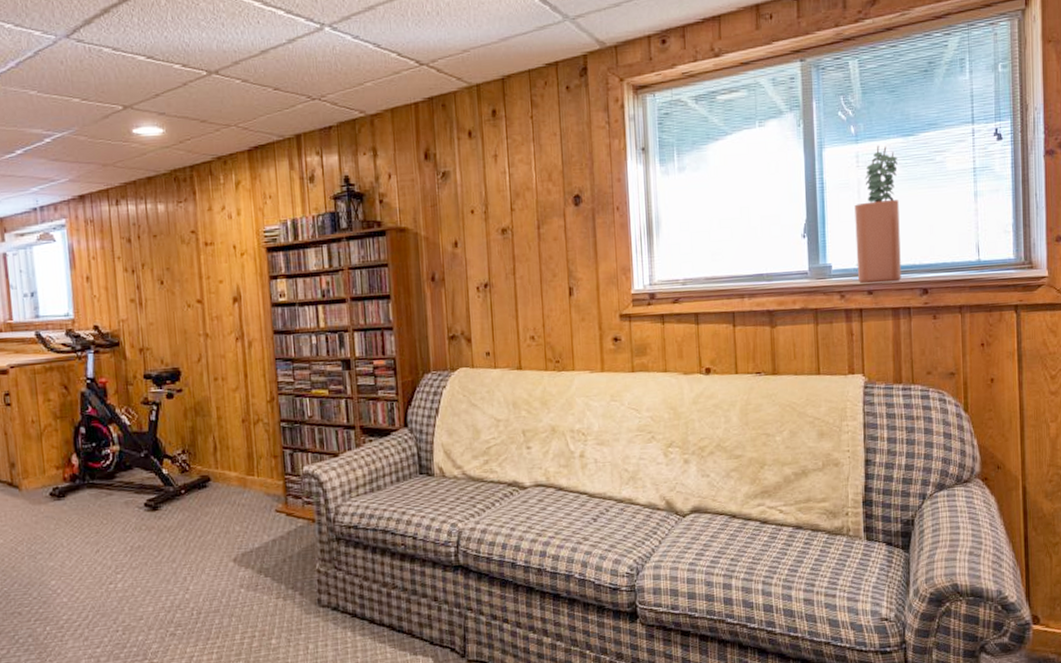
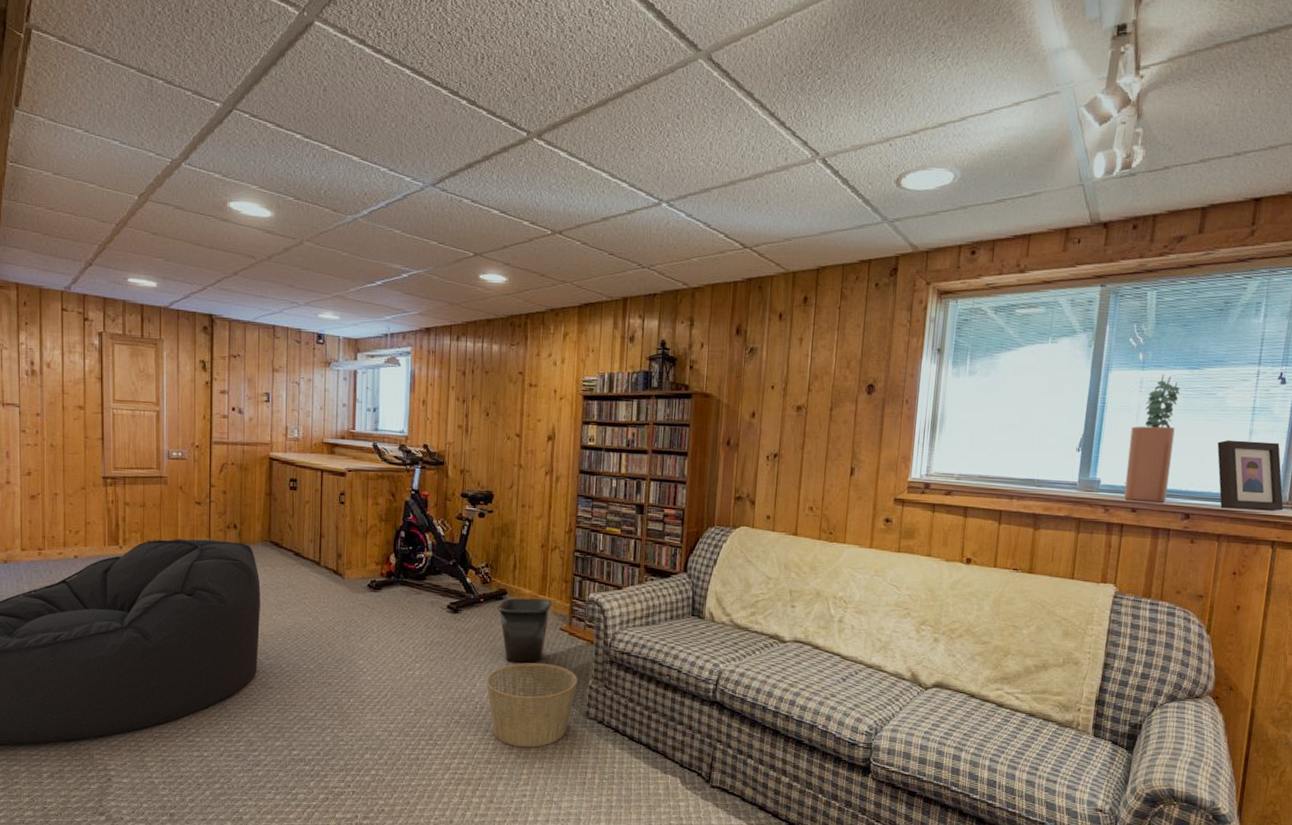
basket: none [199,552,303,652] -> present [486,662,577,748]
waste bin: none [201,479,264,557] -> present [497,598,553,663]
picture frame: none [944,202,1021,278] -> present [1217,440,1284,512]

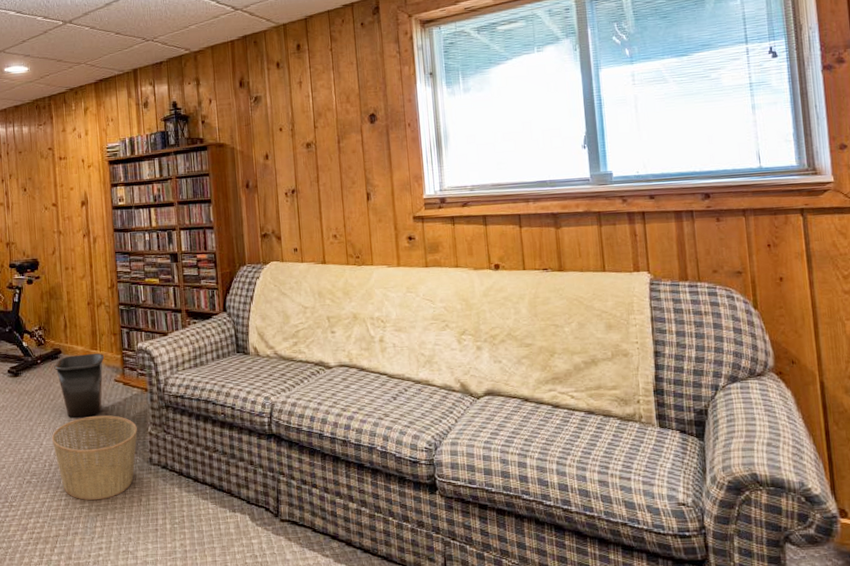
vase: present [1123,374,1180,504] -> none [632,65,682,190]
picture frame: present [1217,440,1284,512] -> none [722,113,804,184]

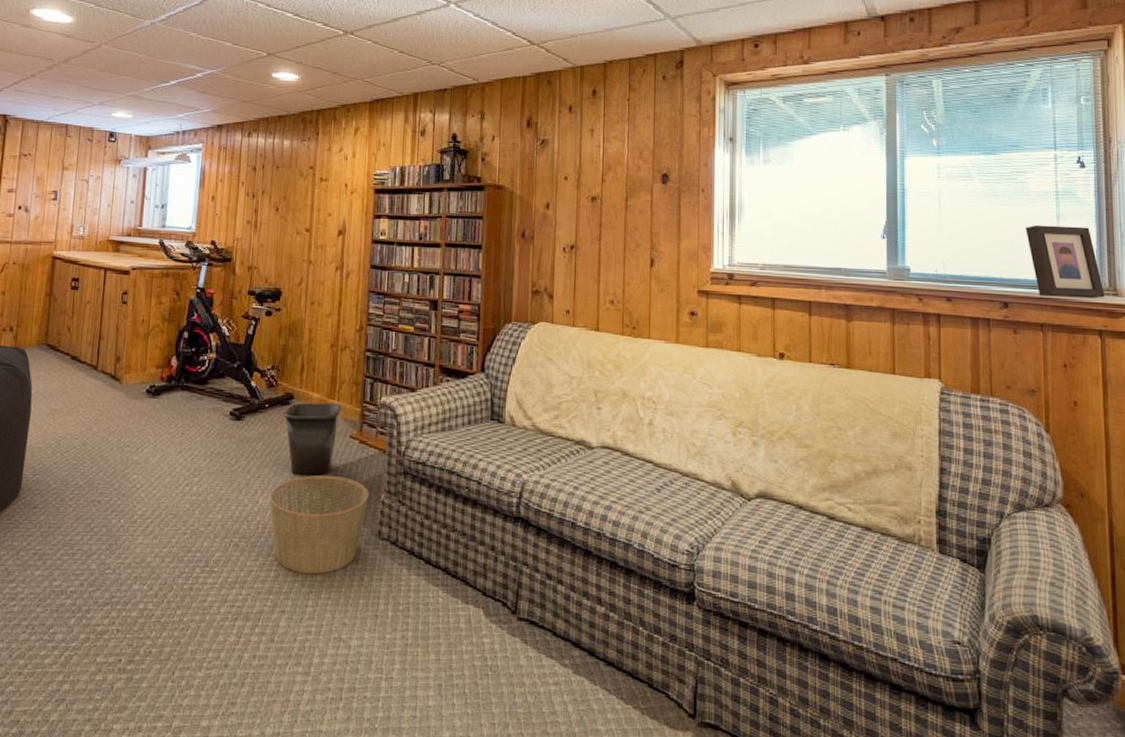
picture frame: none [722,113,804,184] -> present [1026,225,1105,299]

